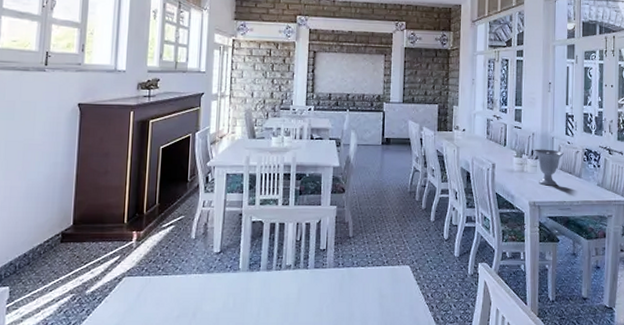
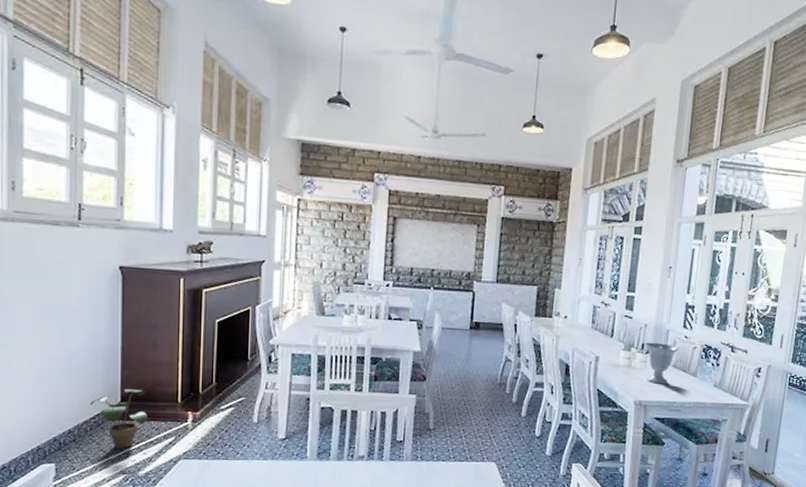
potted plant: none [44,212,96,270] -> present [89,388,148,449]

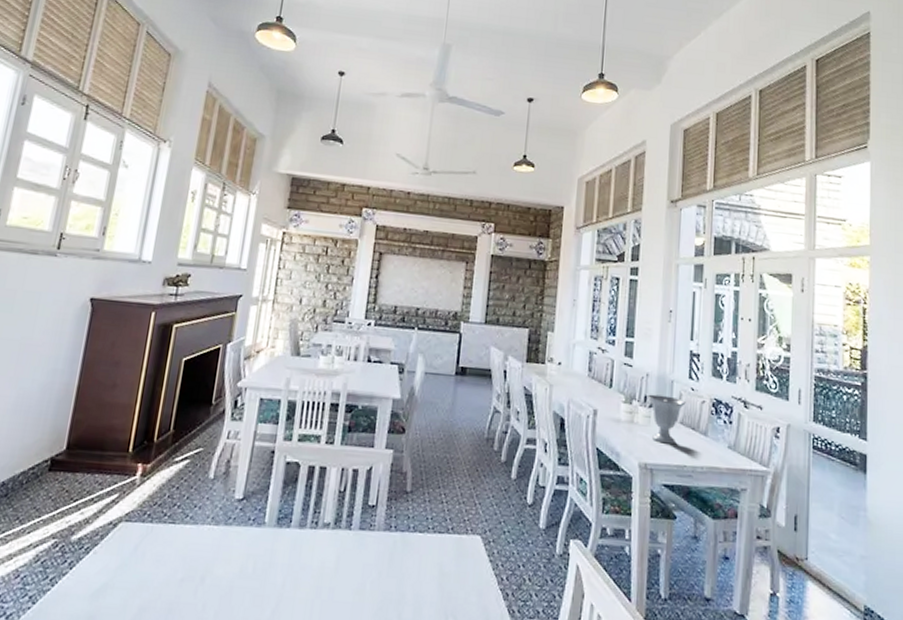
potted plant: present [89,388,148,449] -> none [31,434,96,508]

